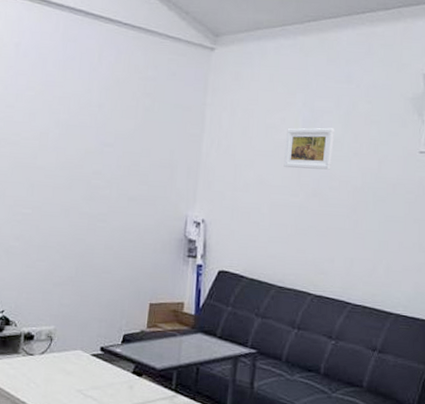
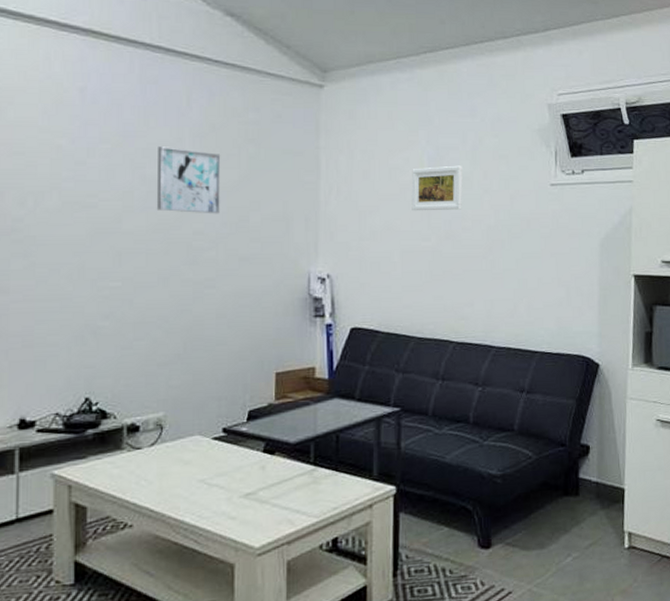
wall art: none [65,96,122,158] -> present [156,147,221,214]

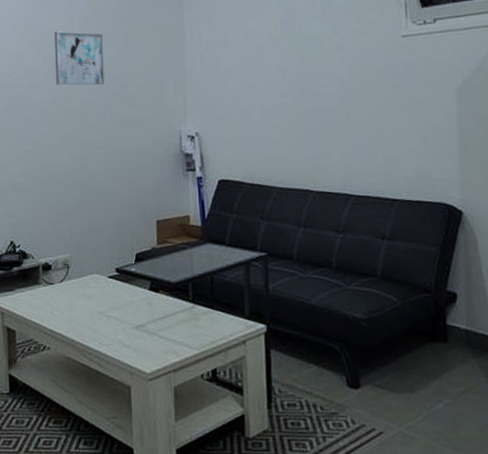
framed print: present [411,165,463,211] -> none [266,25,315,71]

